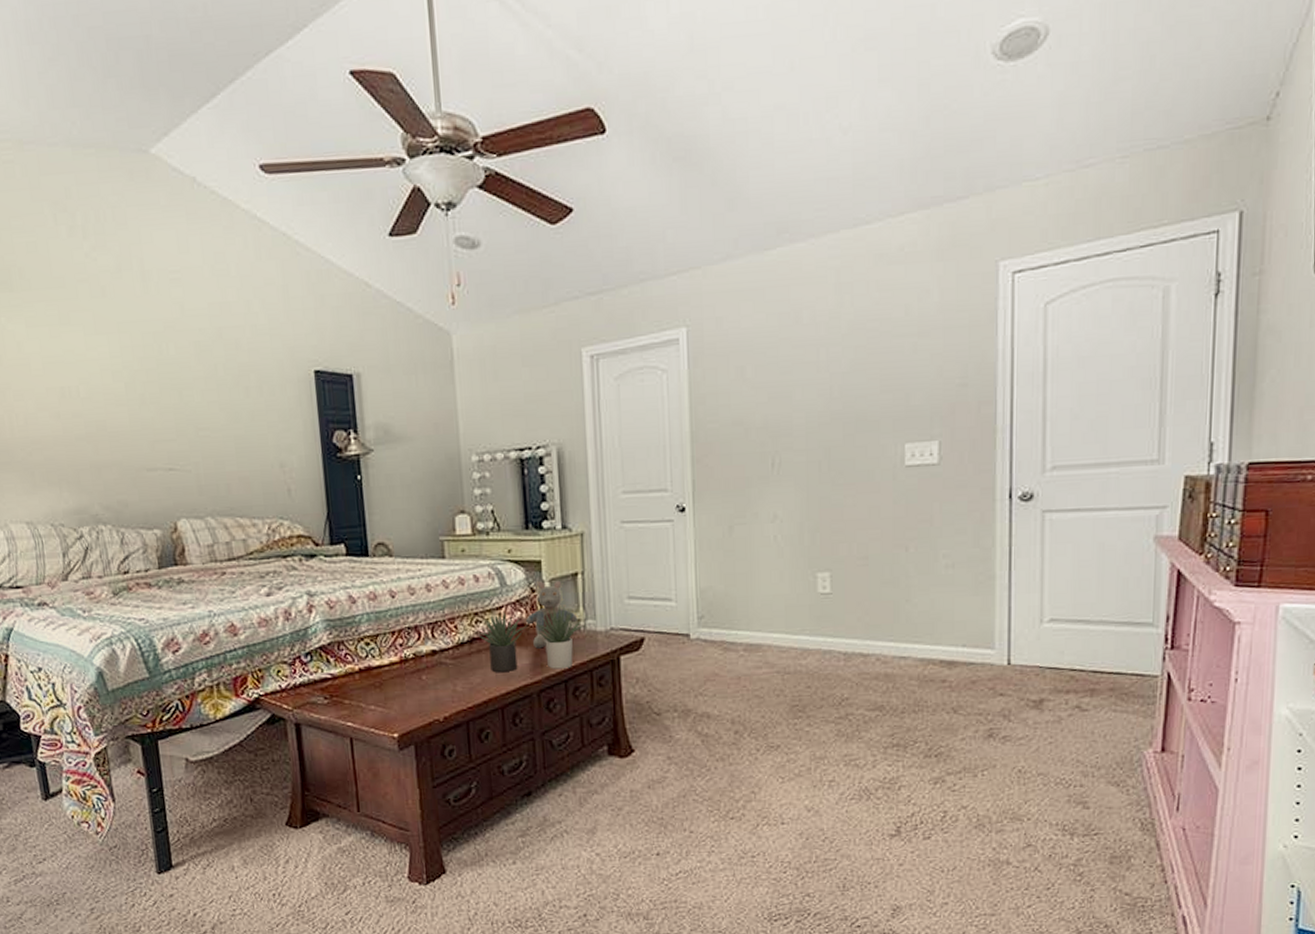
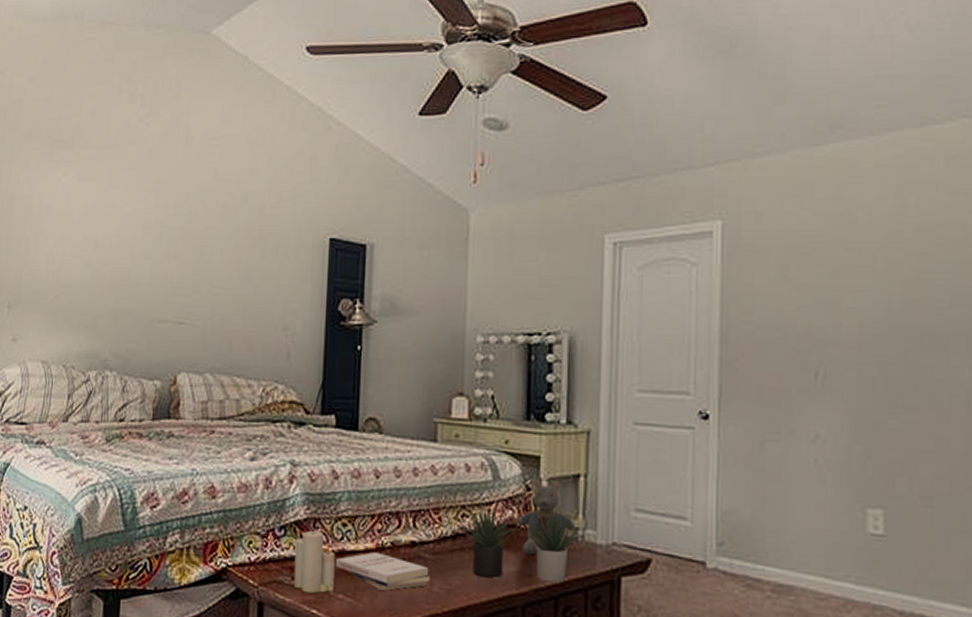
candle: none [322,651,365,709] -> present [293,528,335,594]
books: none [363,663,453,698] -> present [335,551,430,592]

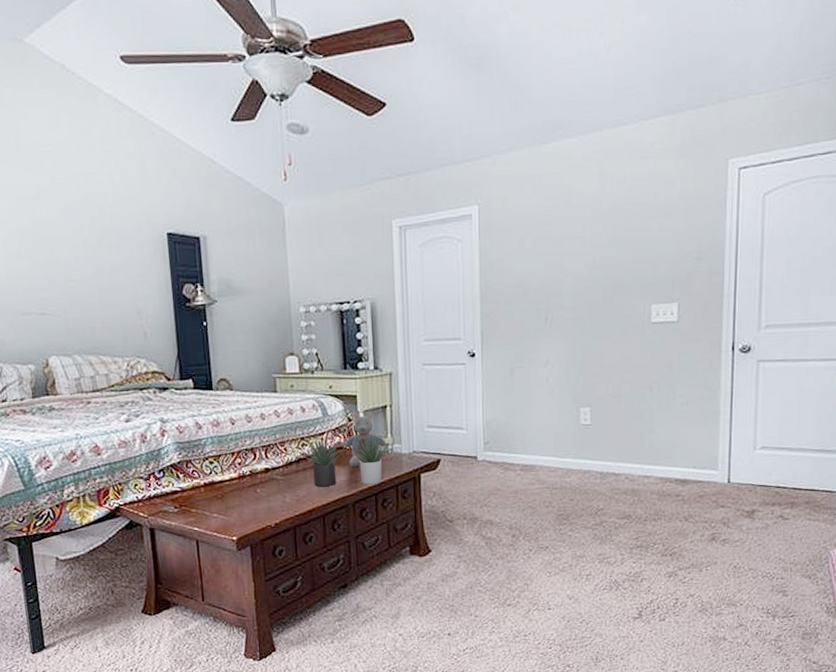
candle: present [293,528,335,594] -> none [173,468,209,517]
books: present [335,551,430,592] -> none [207,479,283,507]

